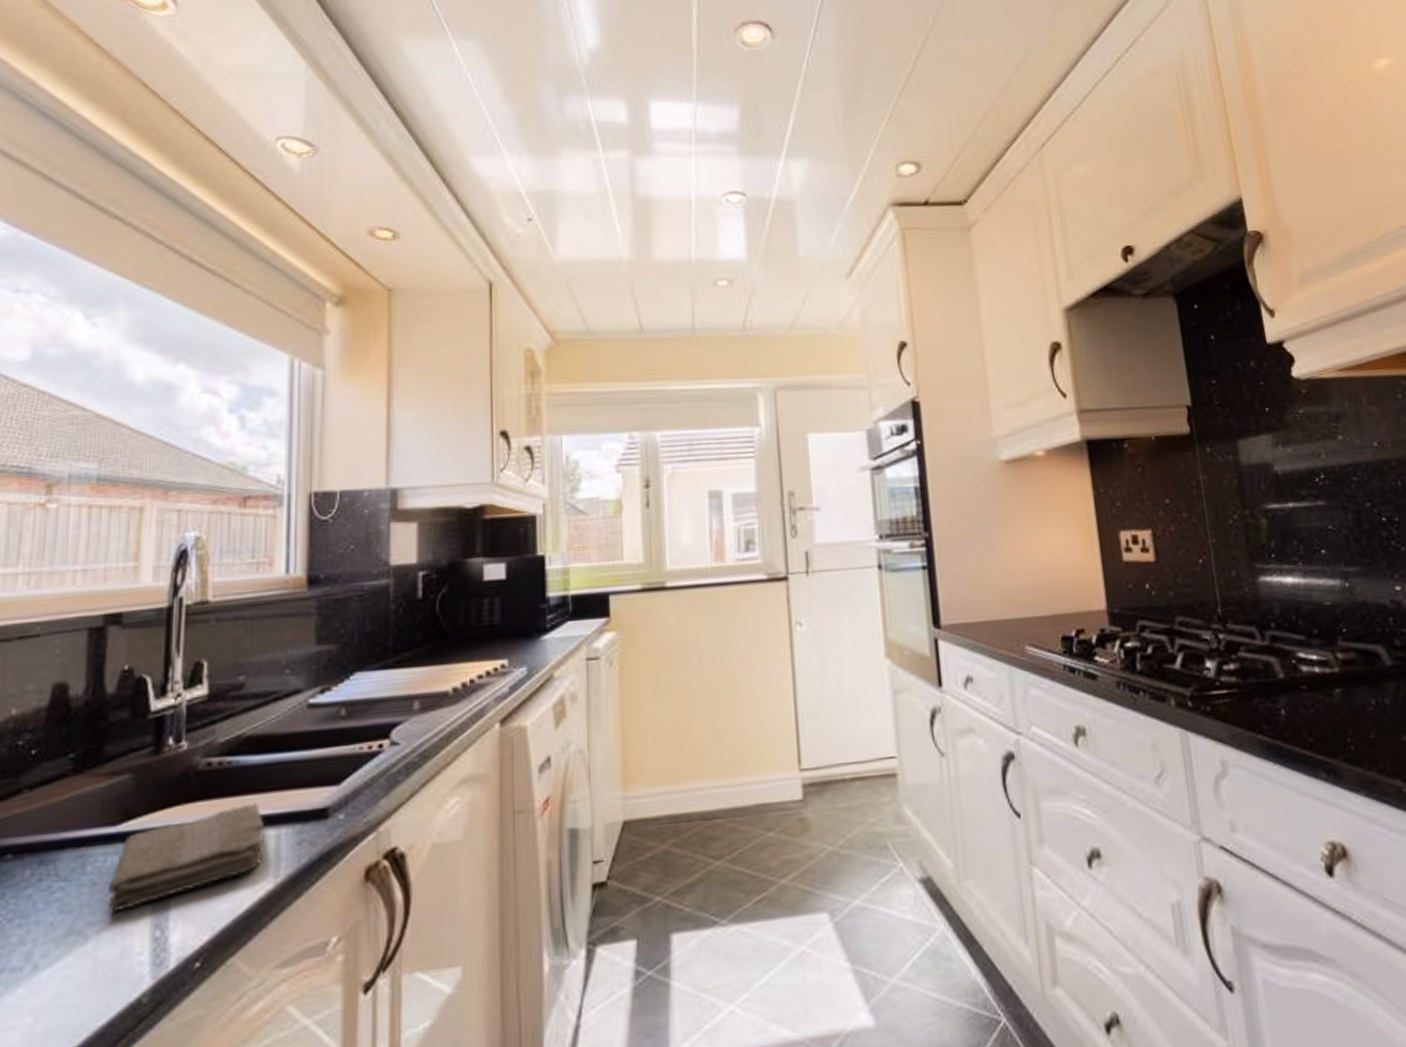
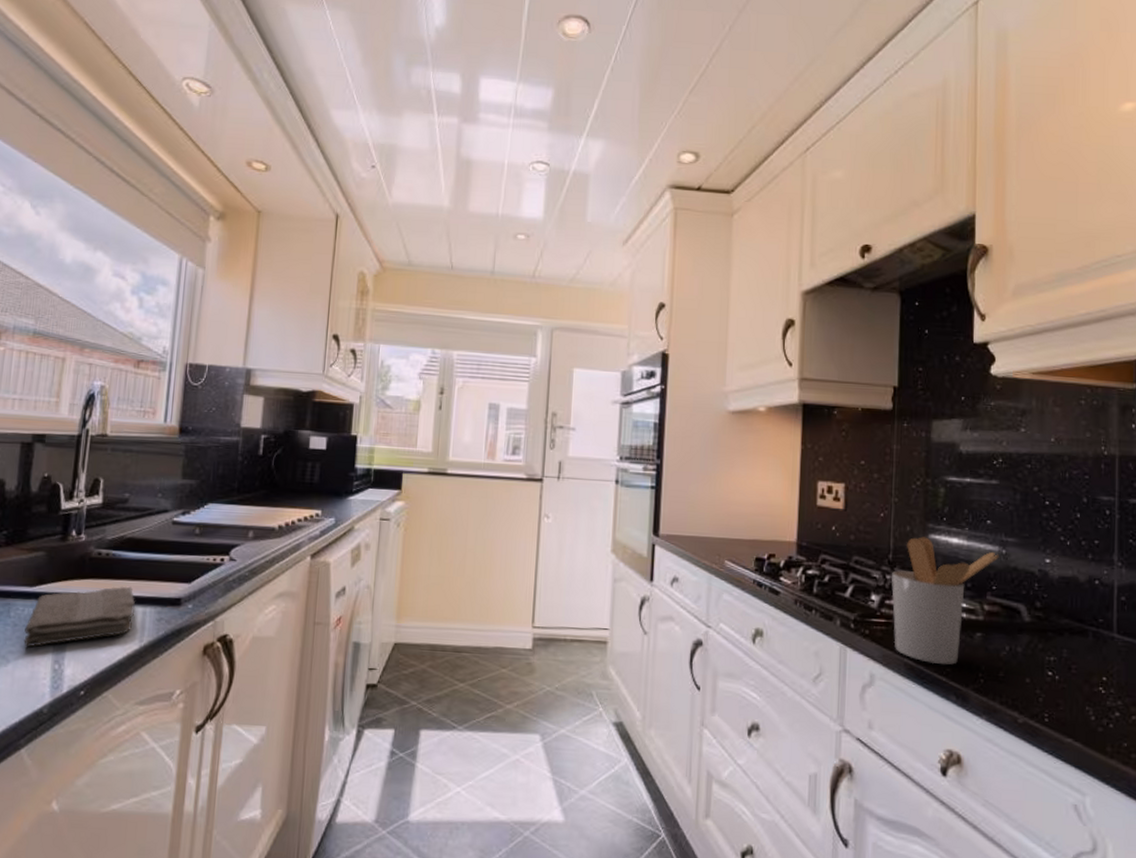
utensil holder: none [1223,580,1343,736] -> present [891,537,999,665]

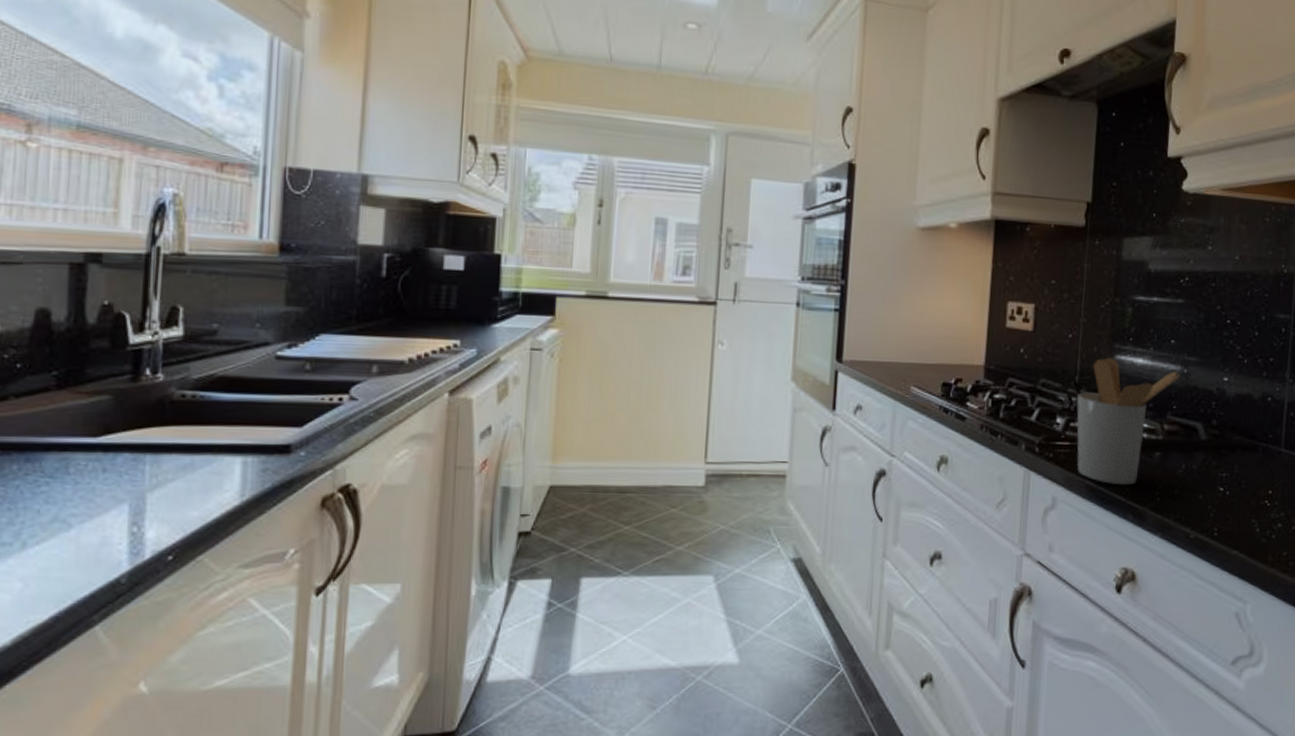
washcloth: present [24,586,135,647] -> none [89,433,232,507]

